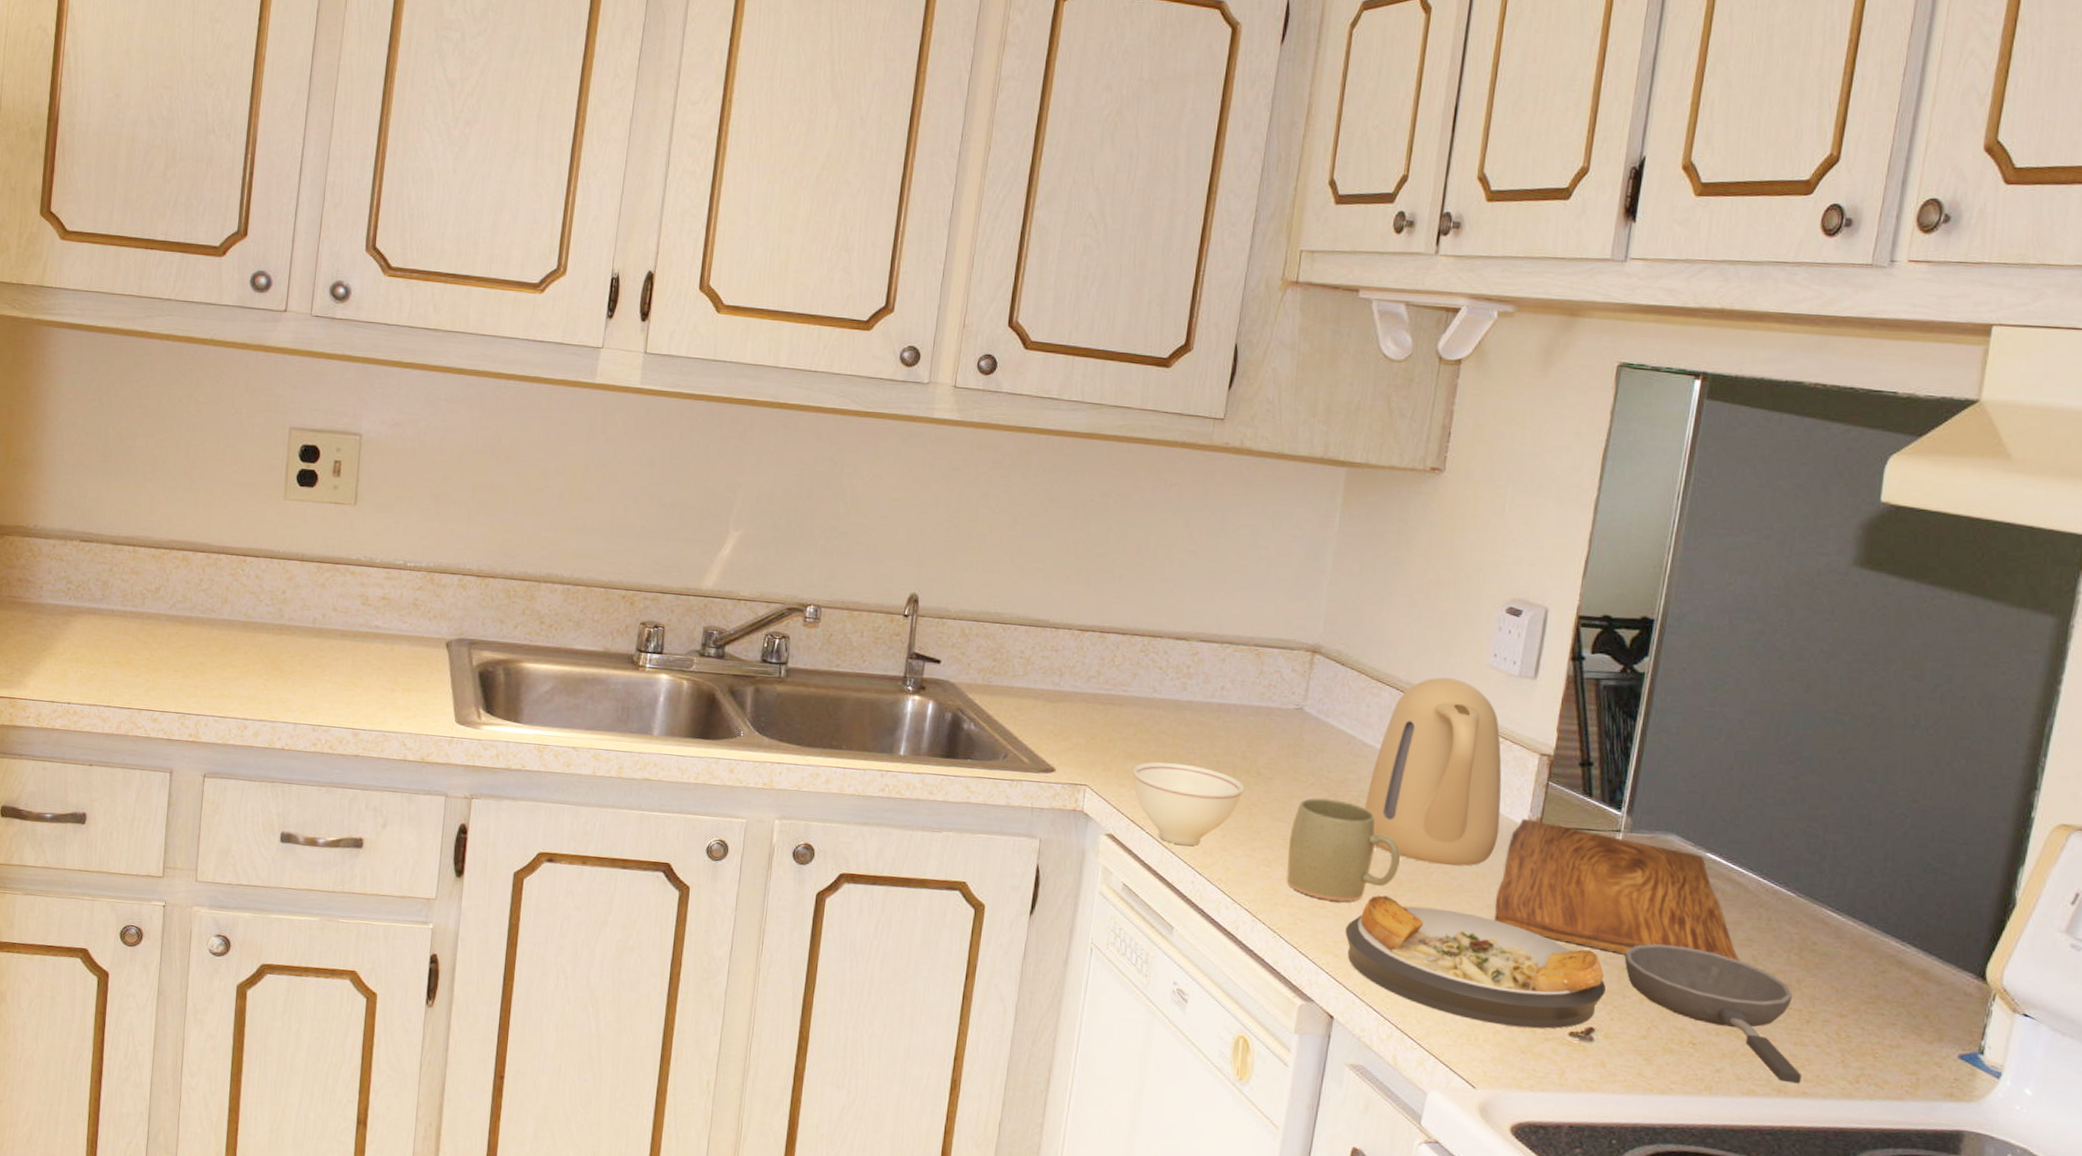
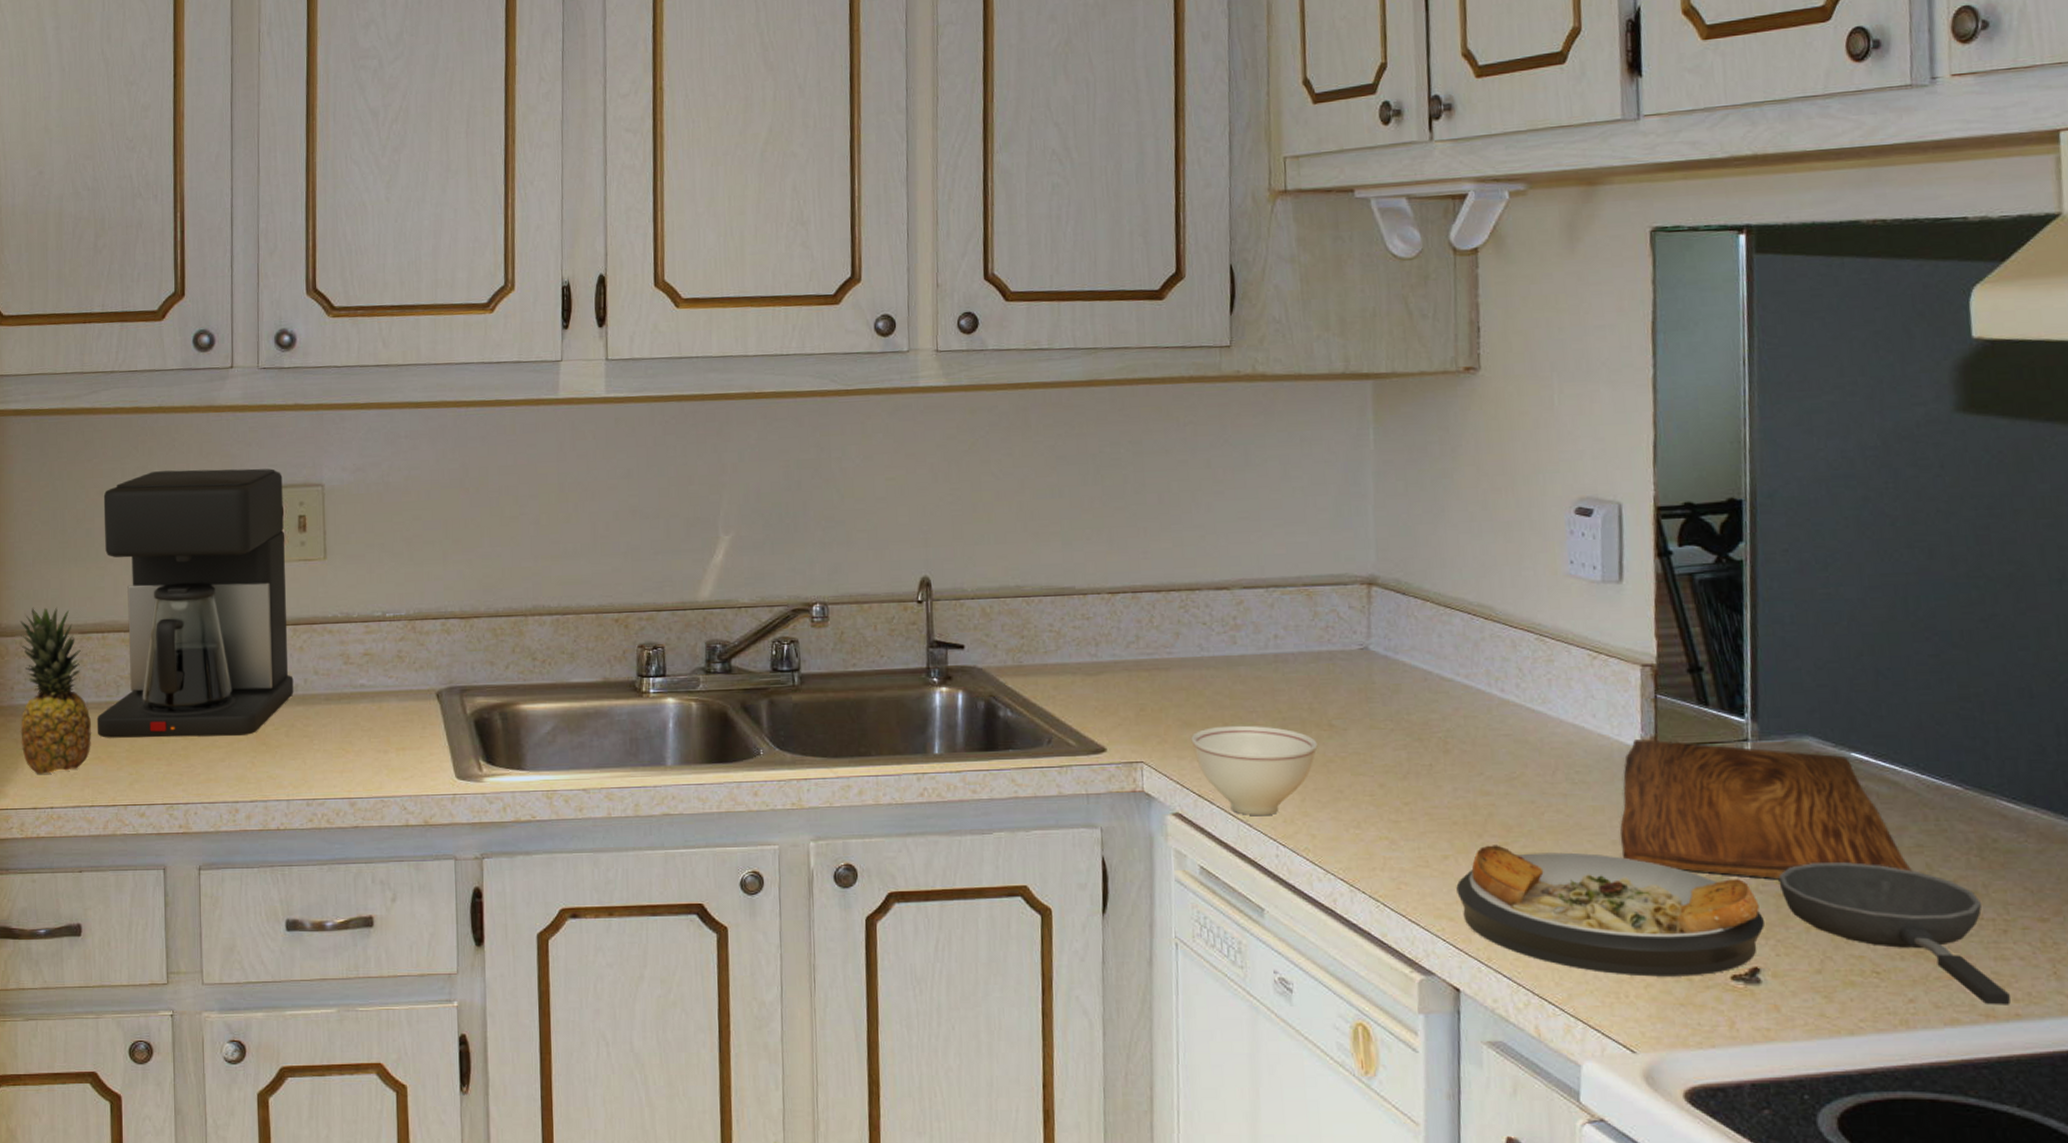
fruit: none [45,513,115,671] -> present [19,607,92,774]
coffee maker: none [119,400,323,659] -> present [96,468,294,738]
mug: present [1286,798,1401,902] -> none [1376,744,1505,858]
kettle: present [1364,677,1502,866] -> none [1454,593,1611,803]

